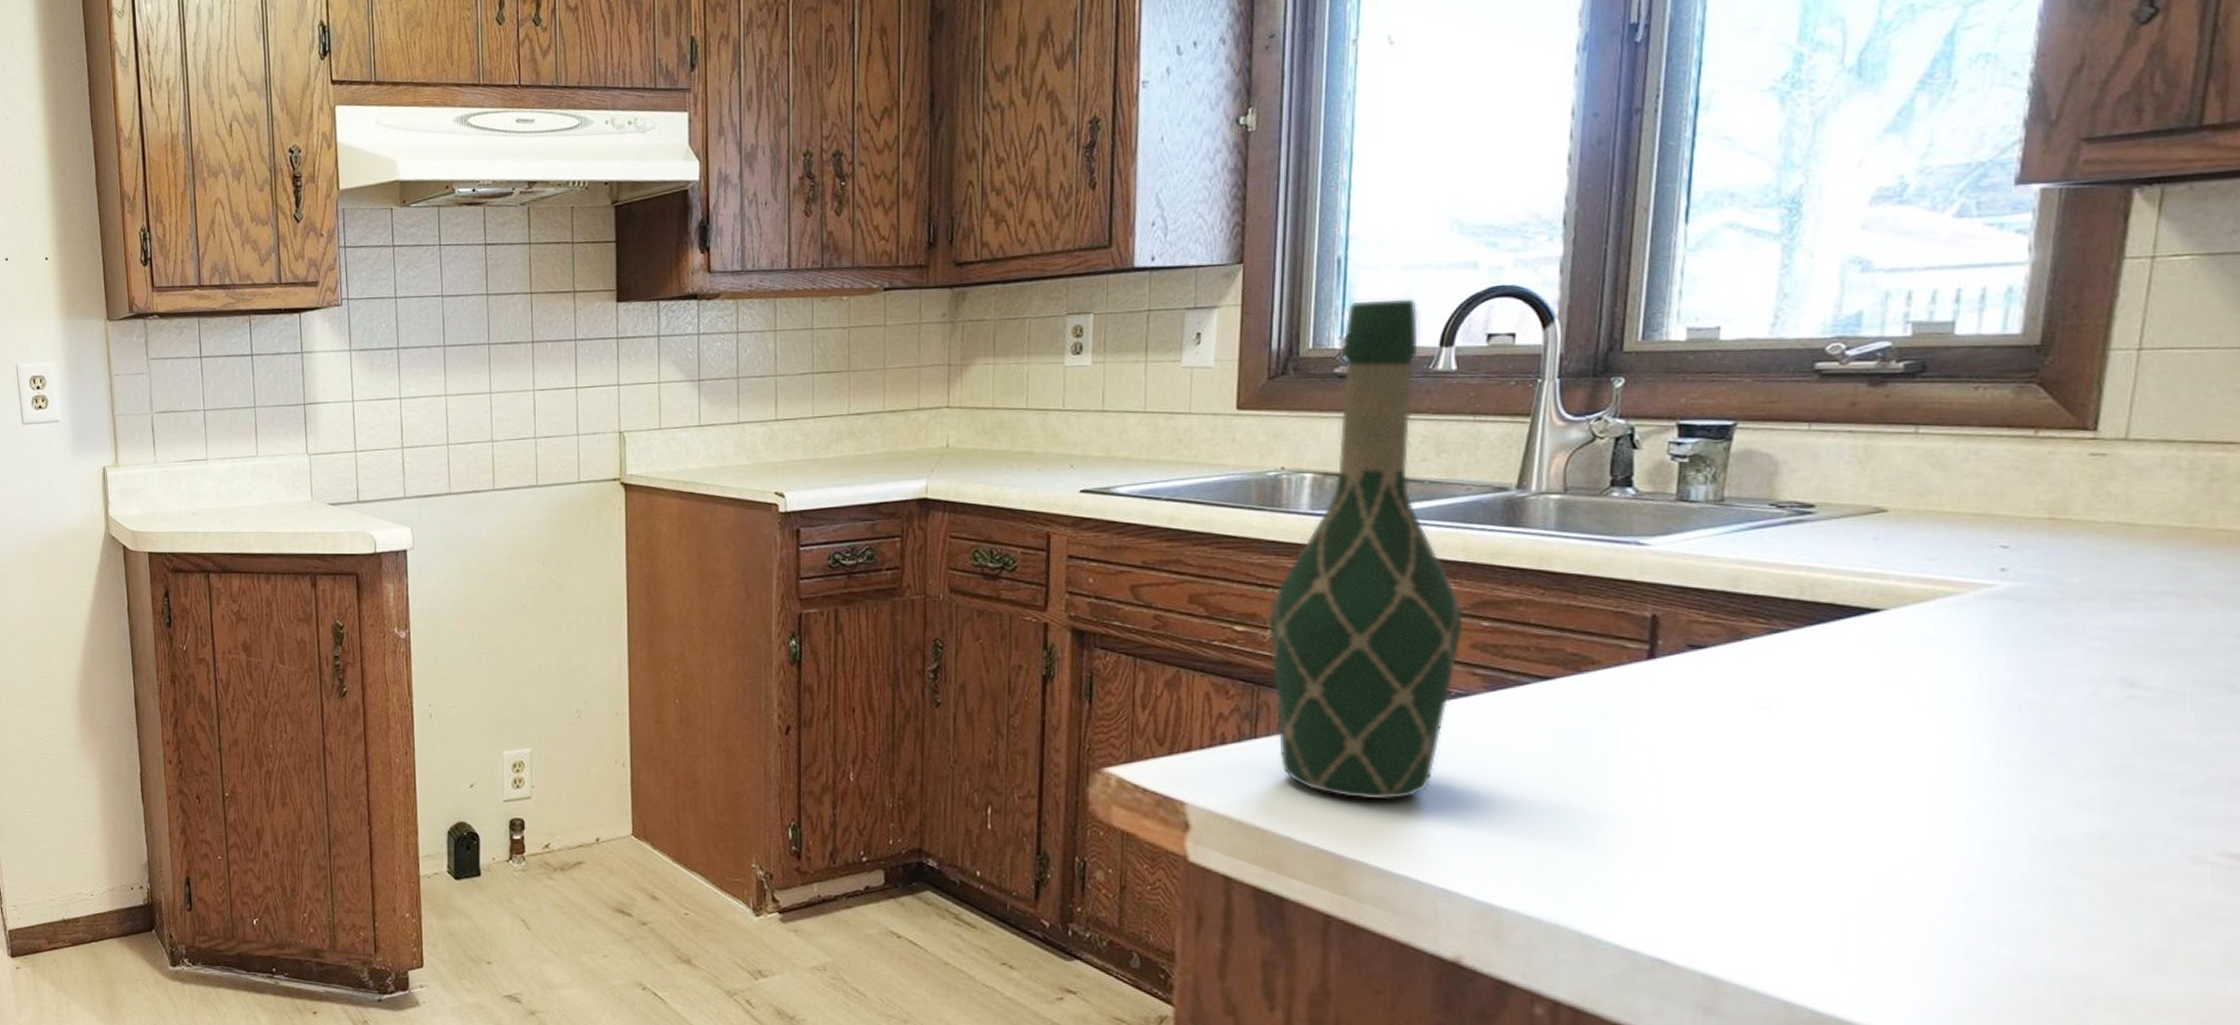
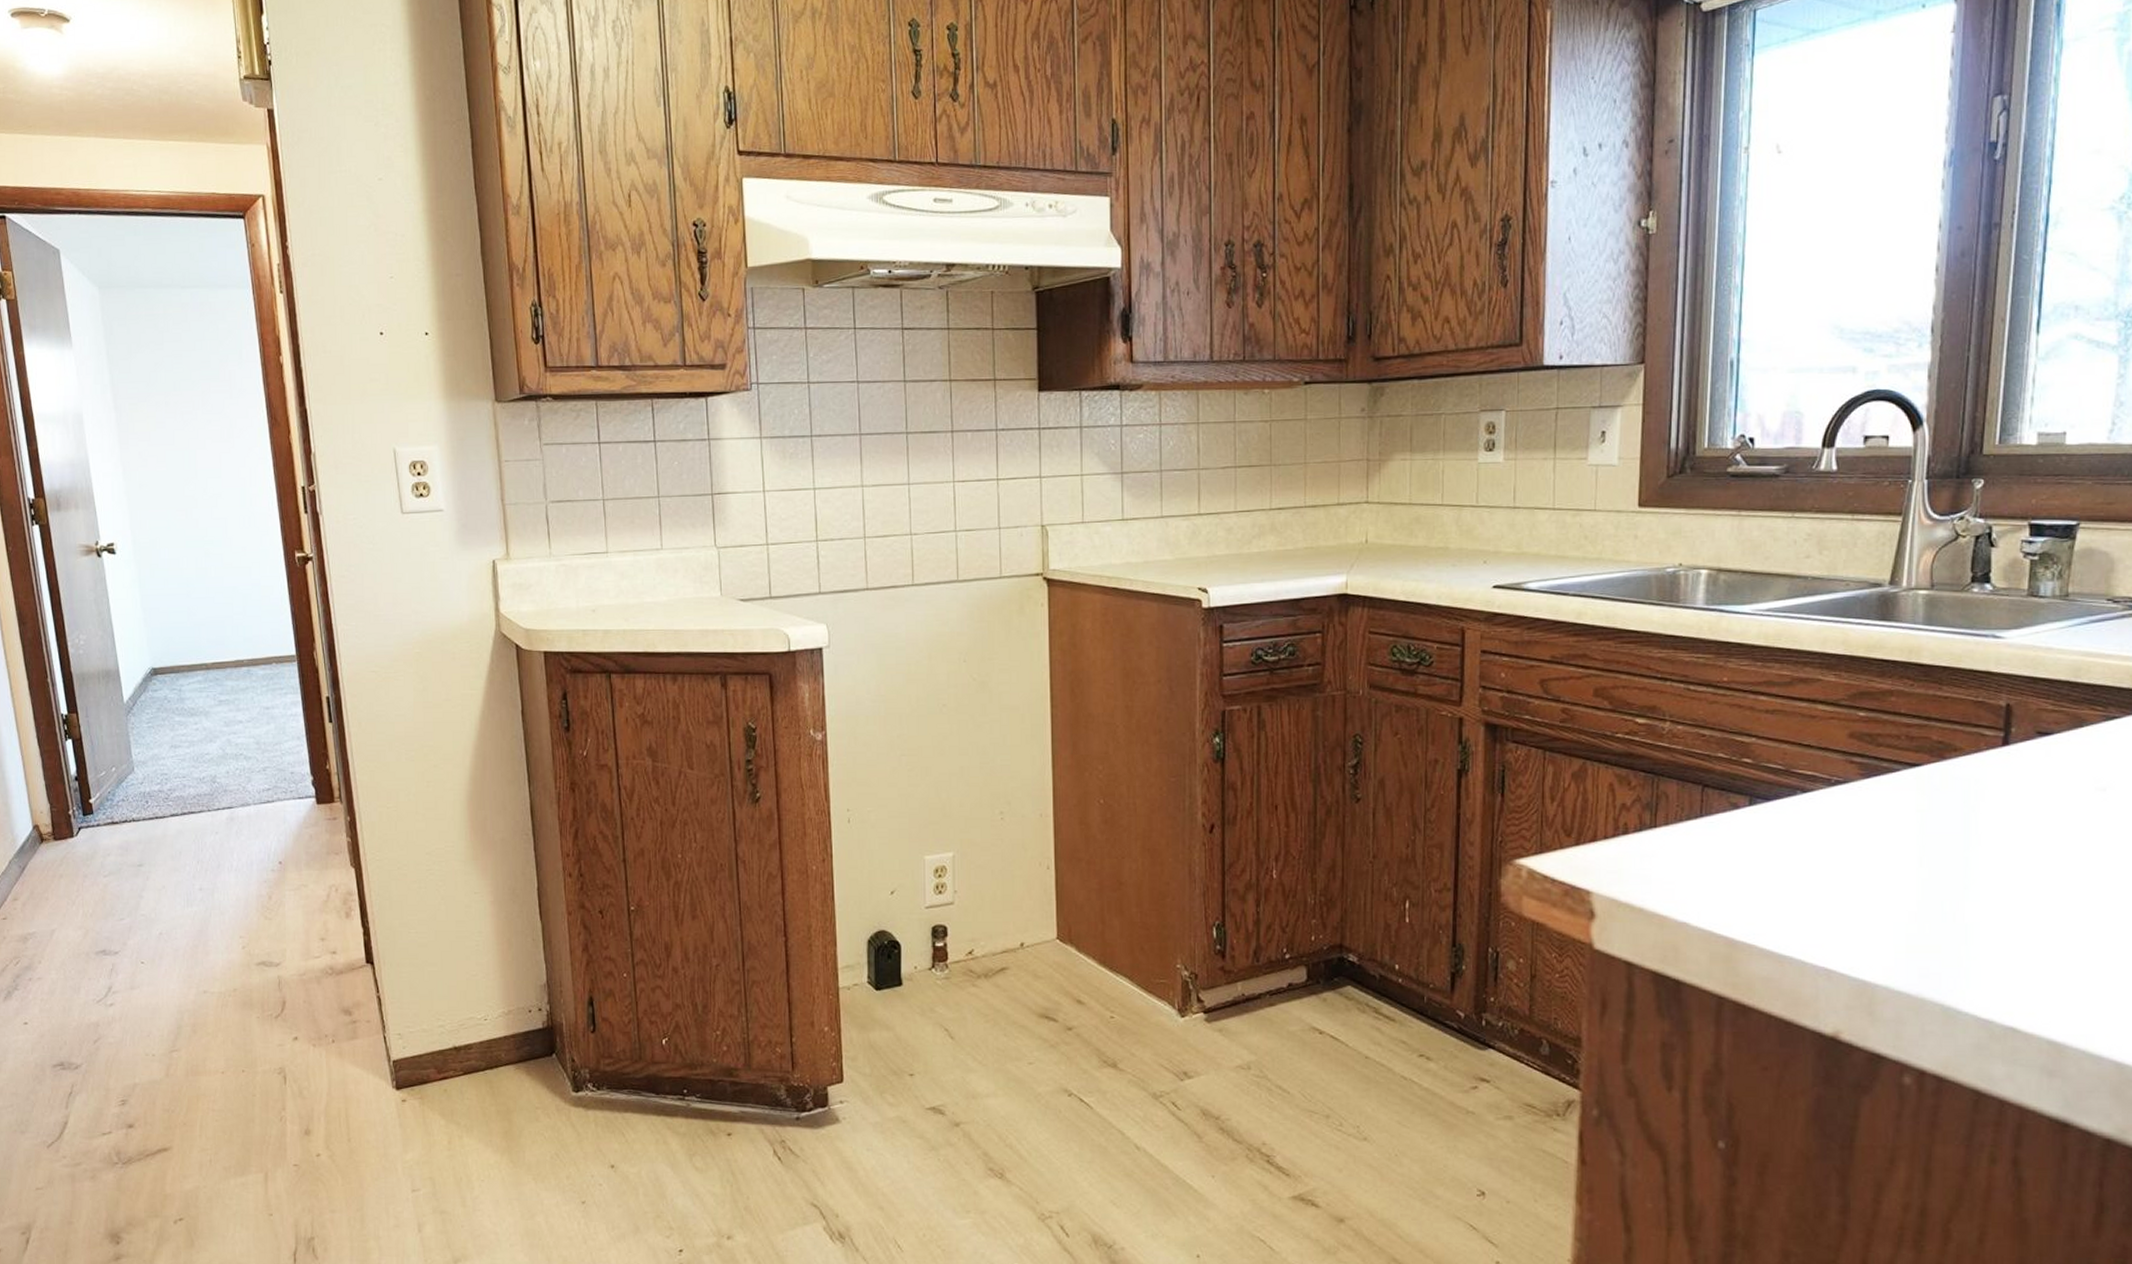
wine bottle: present [1269,299,1463,800] -> none [1668,401,1842,884]

